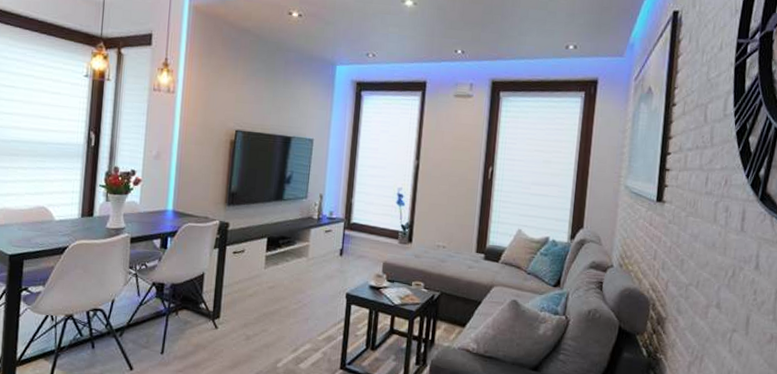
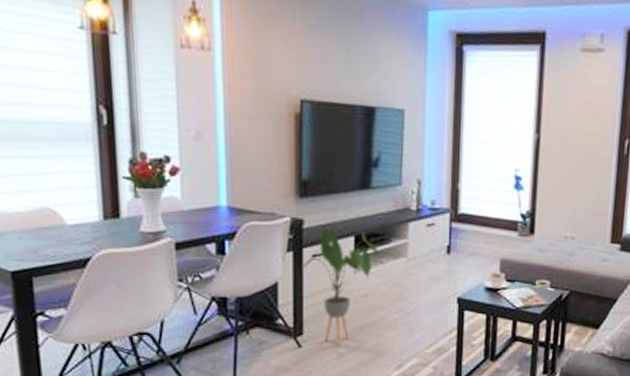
house plant: none [224,231,287,329] -> present [302,229,381,346]

